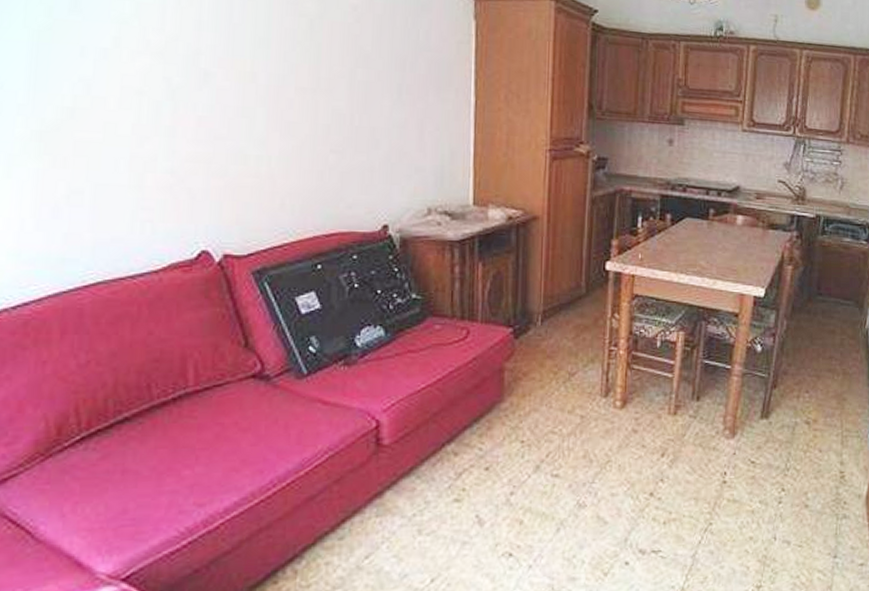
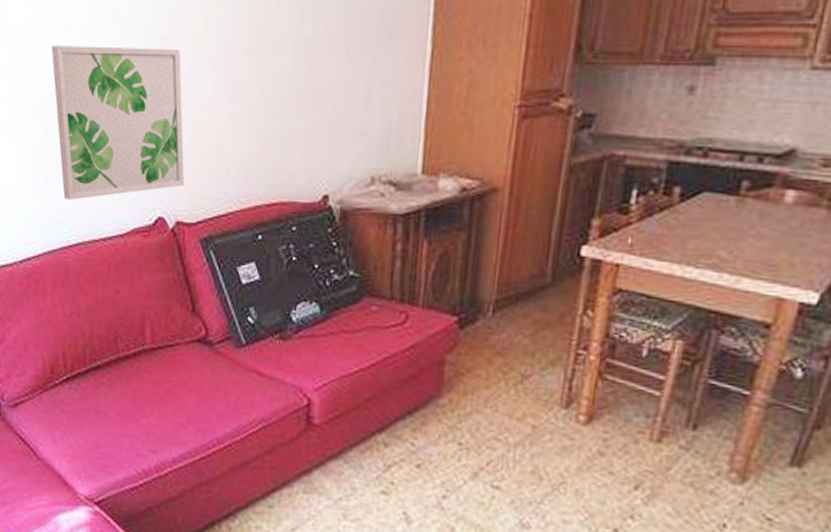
wall art: none [60,69,233,235] -> present [51,45,185,200]

